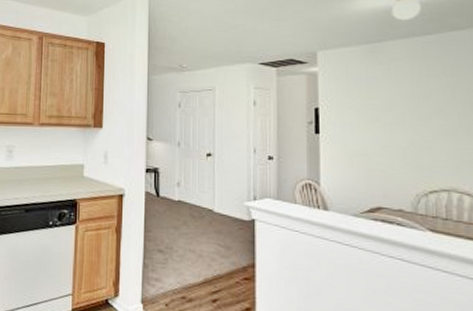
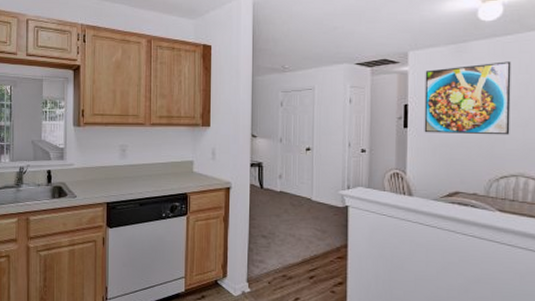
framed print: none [336,63,437,145] -> present [424,61,511,135]

